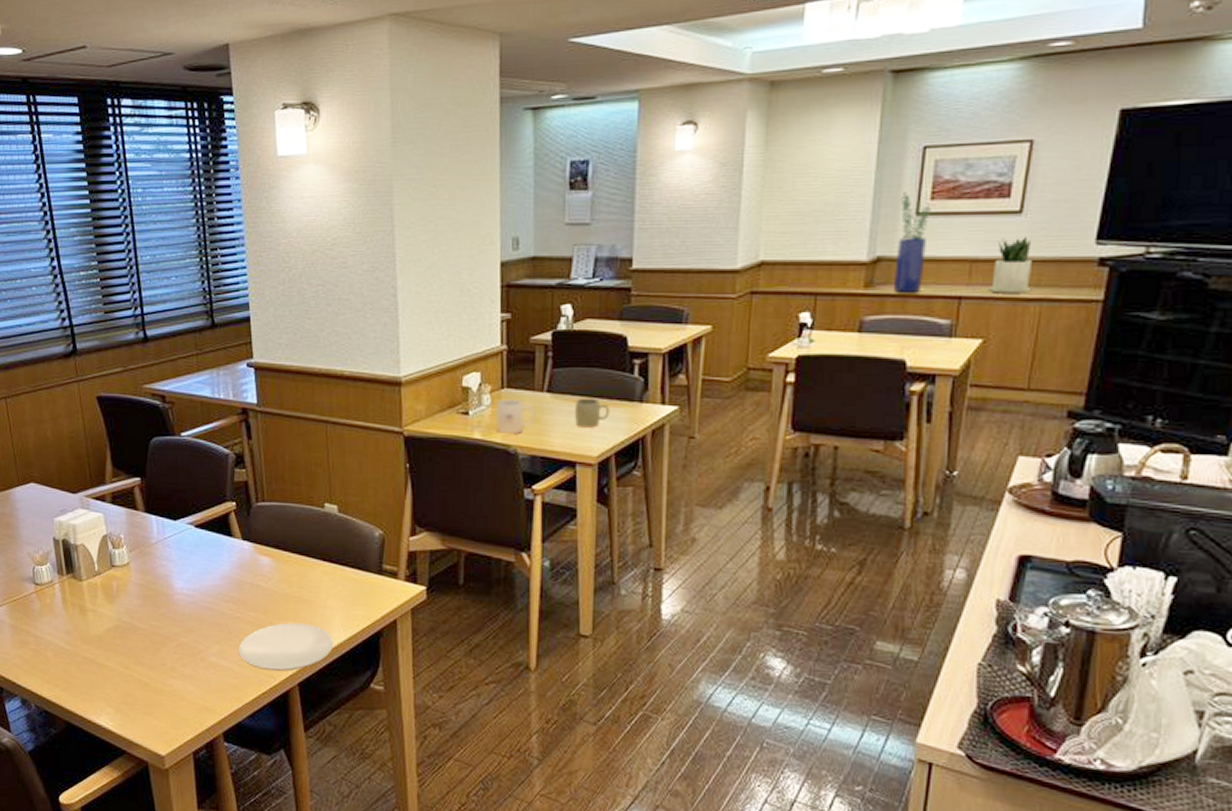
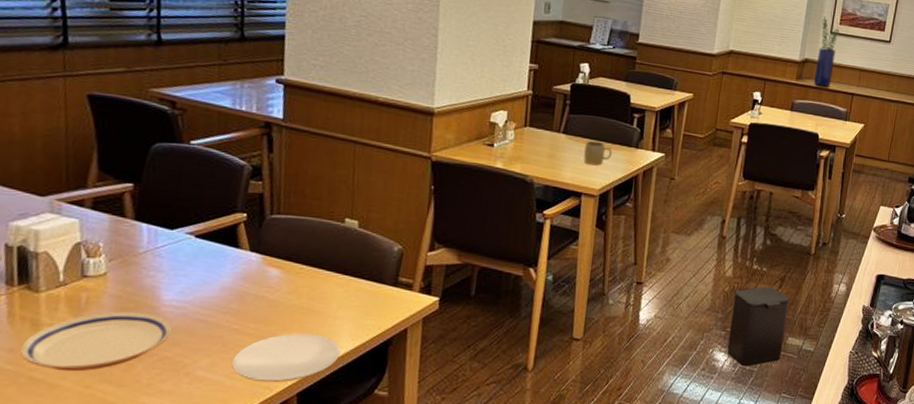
plate: none [75,598,185,654] -> present [20,311,172,372]
mug: present [495,399,535,435] -> none [517,136,551,167]
pedal bin: none [785,573,875,678] -> present [727,287,790,367]
planter: present [987,236,1033,294] -> none [869,57,895,96]

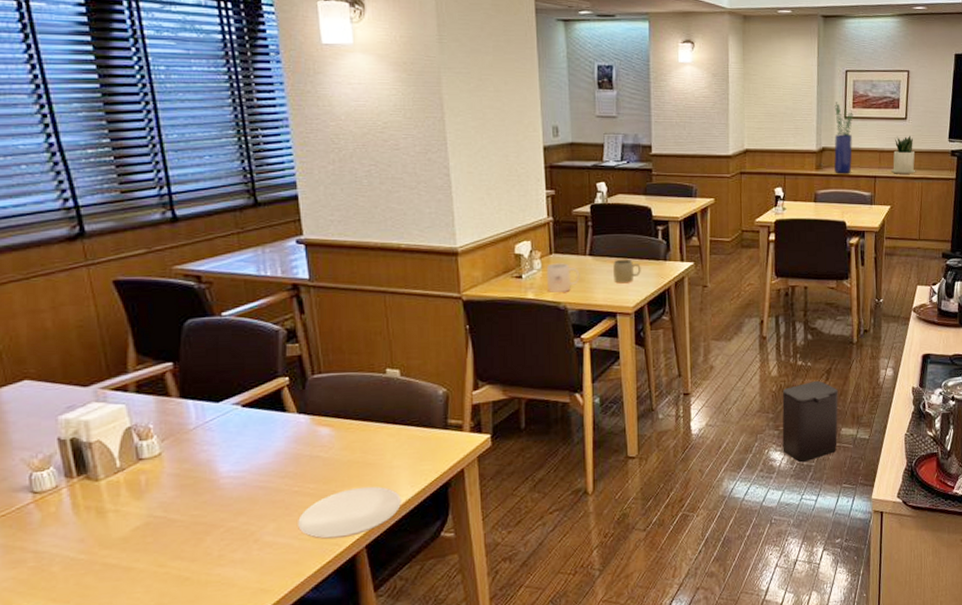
plate: present [20,311,172,372] -> none [91,486,233,554]
mug: none [517,136,551,167] -> present [546,263,580,294]
planter: none [869,57,895,96] -> present [891,135,916,174]

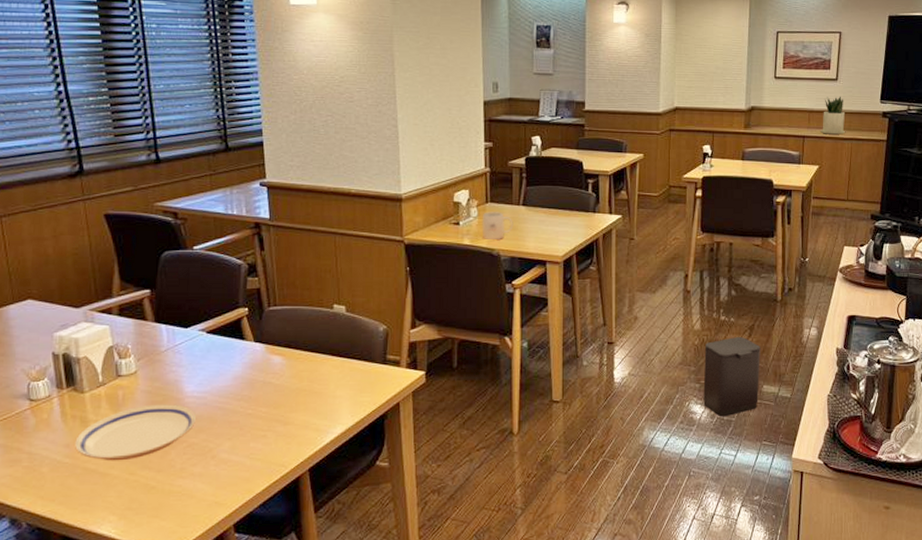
plate: none [91,486,233,554] -> present [75,404,196,461]
plate: present [298,486,401,540] -> none [250,413,342,461]
mug: present [613,259,641,284] -> none [545,210,571,233]
vase: present [834,102,854,173] -> none [763,62,783,132]

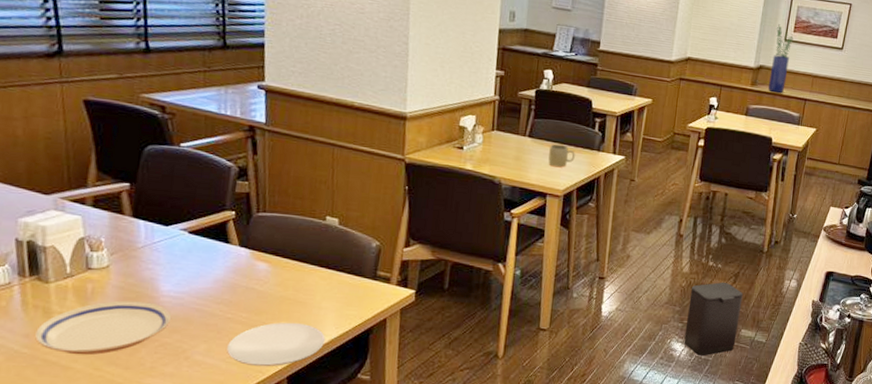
plate: none [250,413,342,461] -> present [227,322,325,367]
mug: present [482,212,513,241] -> none [485,139,518,169]
mug: none [545,210,571,233] -> present [548,144,575,168]
vase: none [763,62,783,132] -> present [768,24,793,93]
planter: present [820,96,846,135] -> none [821,64,847,102]

